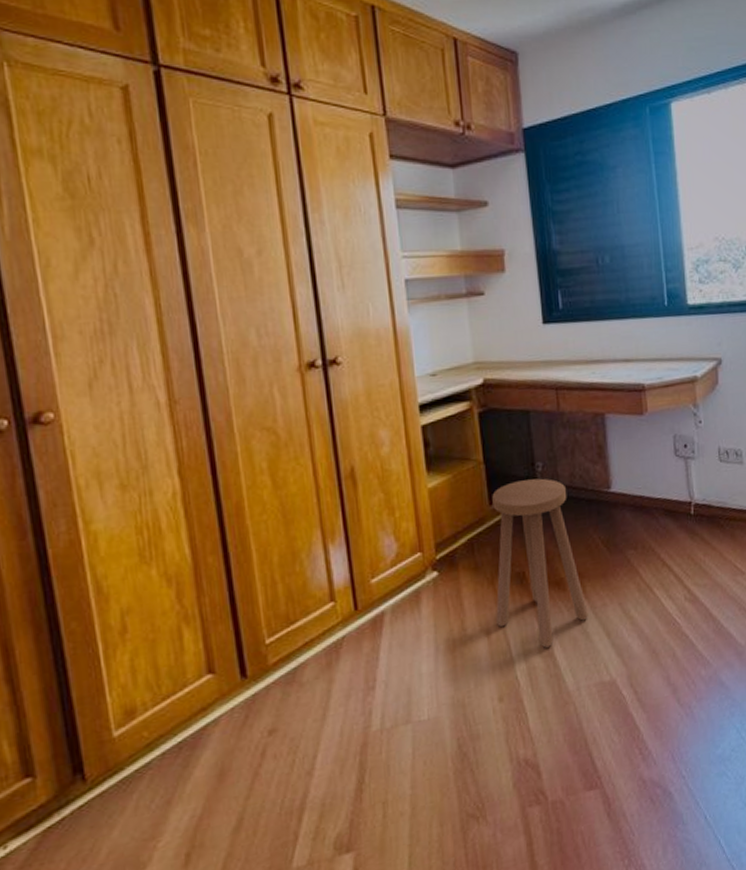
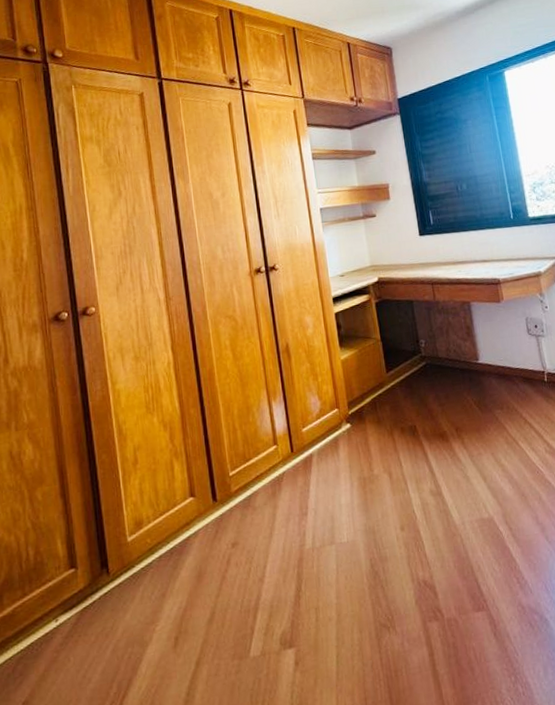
stool: present [492,478,588,648] -> none [388,352,467,488]

